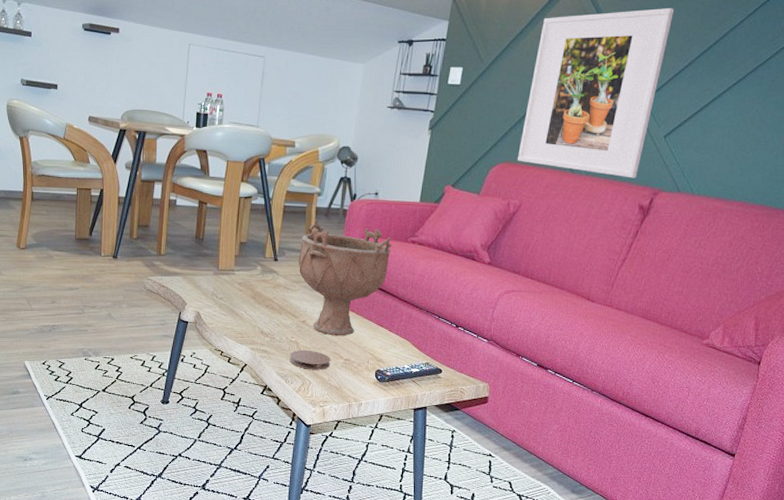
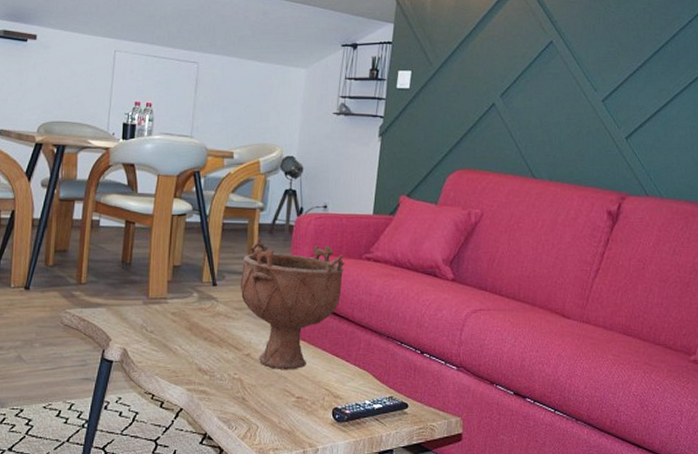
coaster: present [289,349,331,370] -> none [232,388,281,411]
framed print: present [517,8,675,178] -> none [475,9,623,183]

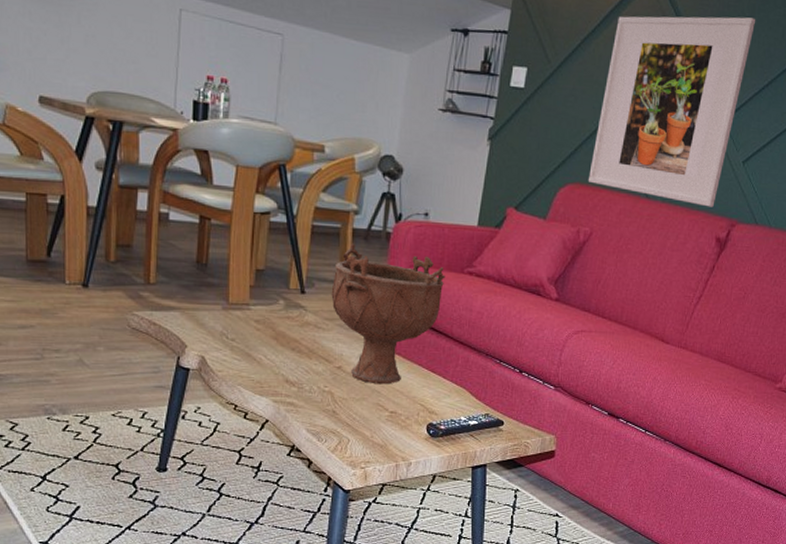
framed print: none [475,9,623,183] -> present [588,16,756,207]

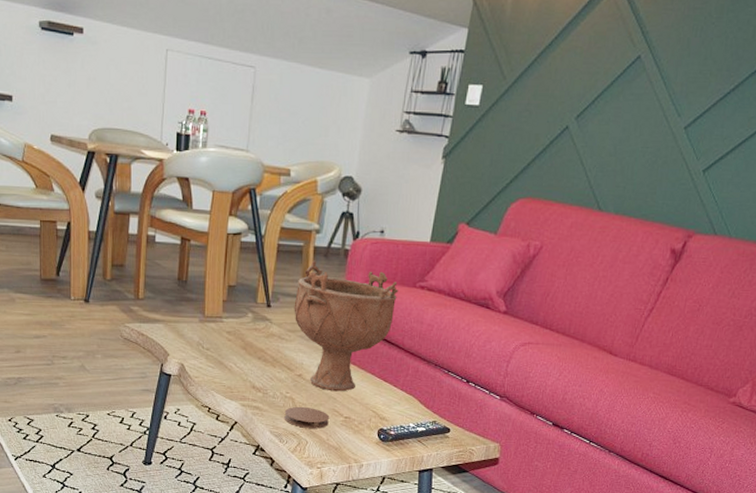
coaster: none [322,401,374,425] -> present [284,406,330,429]
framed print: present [588,16,756,207] -> none [539,19,724,218]

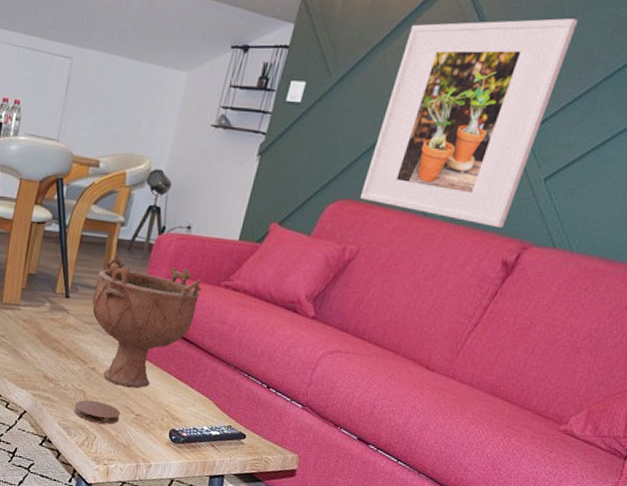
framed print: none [539,19,724,218] -> present [359,18,579,228]

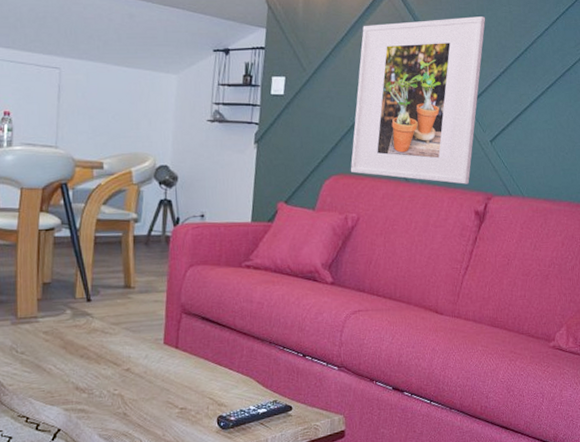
coaster: present [74,400,121,424] -> none [113,402,164,426]
decorative bowl: present [92,253,202,388] -> none [116,249,225,382]

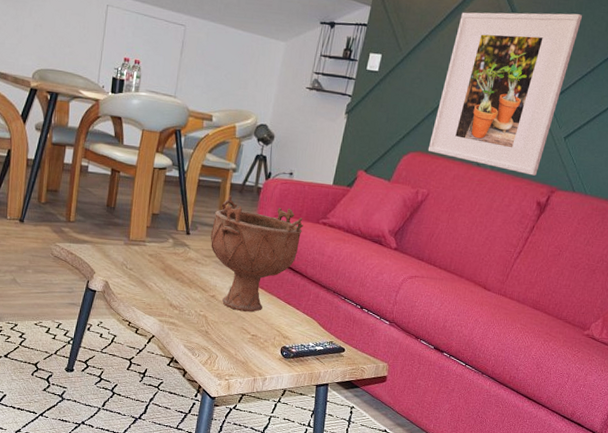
decorative bowl: none [116,249,225,382] -> present [210,195,304,312]

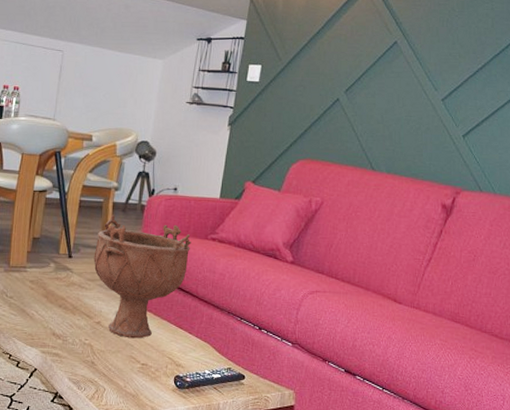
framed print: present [427,12,583,176] -> none [317,13,466,177]

